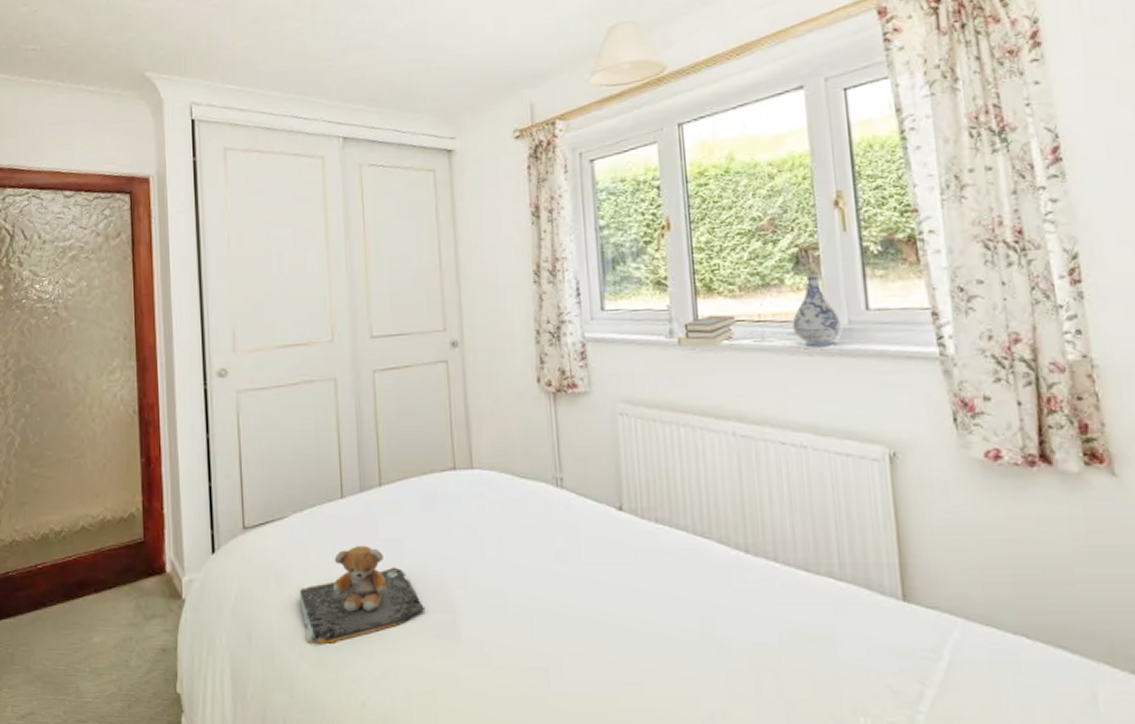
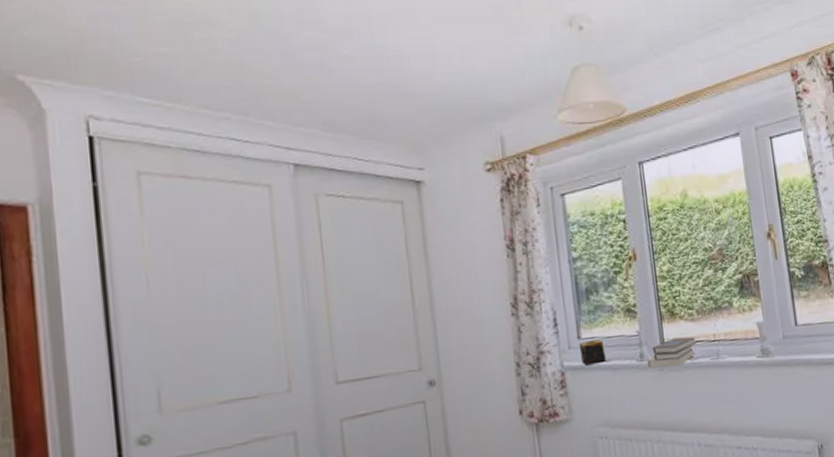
candle: none [601,312,631,340] -> present [578,339,606,367]
vase: present [792,272,843,348] -> none [740,295,779,362]

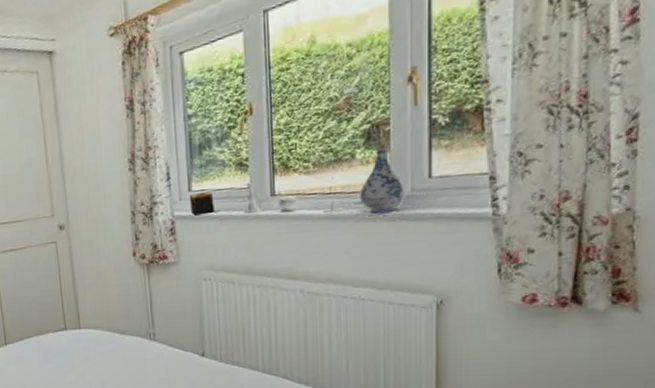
books: present [646,337,696,368] -> none [255,189,309,219]
vase: none [740,295,779,362] -> present [360,146,406,215]

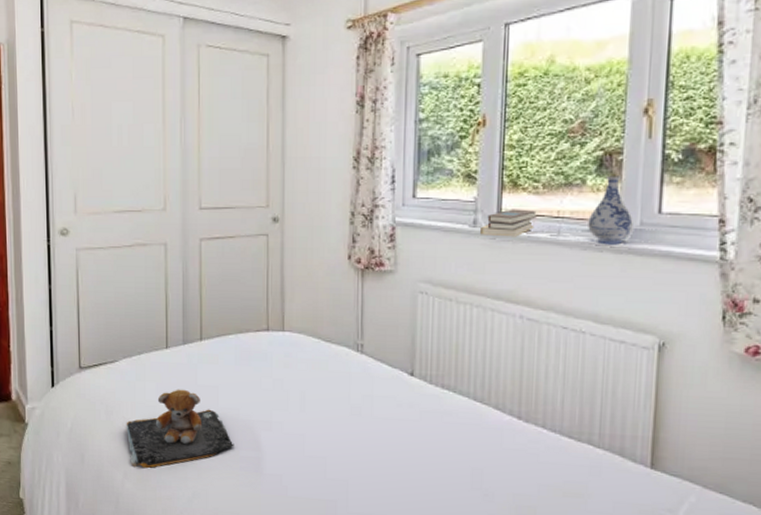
candle: present [189,191,215,217] -> none [412,200,438,225]
books: none [255,189,309,219] -> present [479,209,537,237]

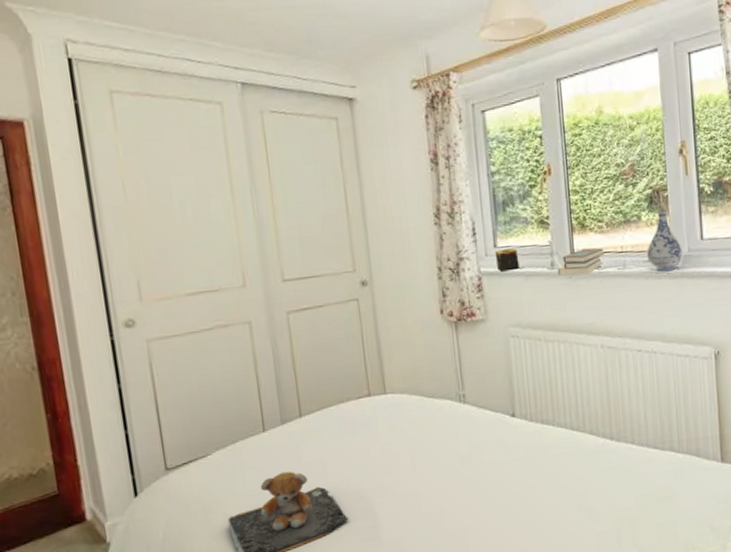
candle: none [412,200,438,225] -> present [494,248,520,273]

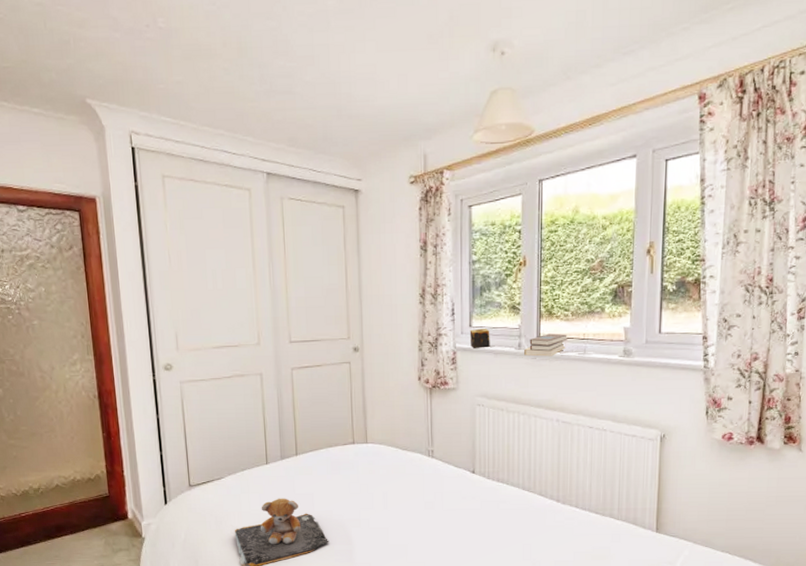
vase: present [647,210,684,272] -> none [607,304,641,360]

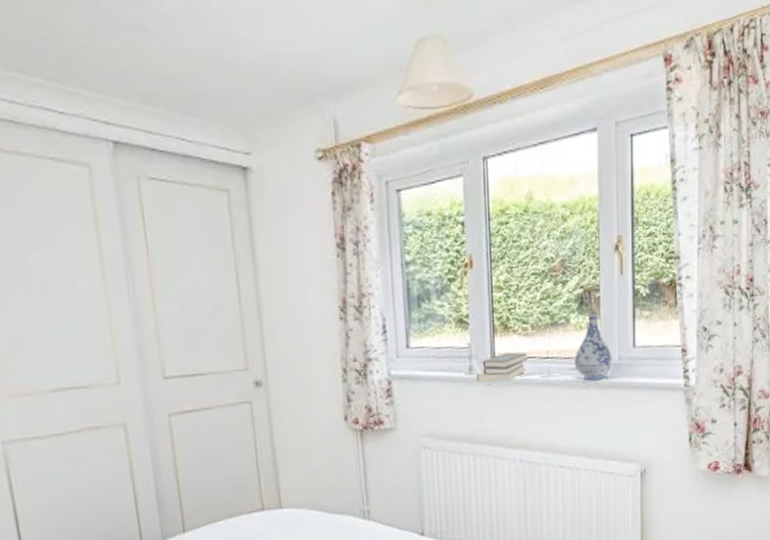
candle: present [469,329,490,350] -> none [407,349,434,377]
vase: none [607,304,641,360] -> present [574,313,614,382]

